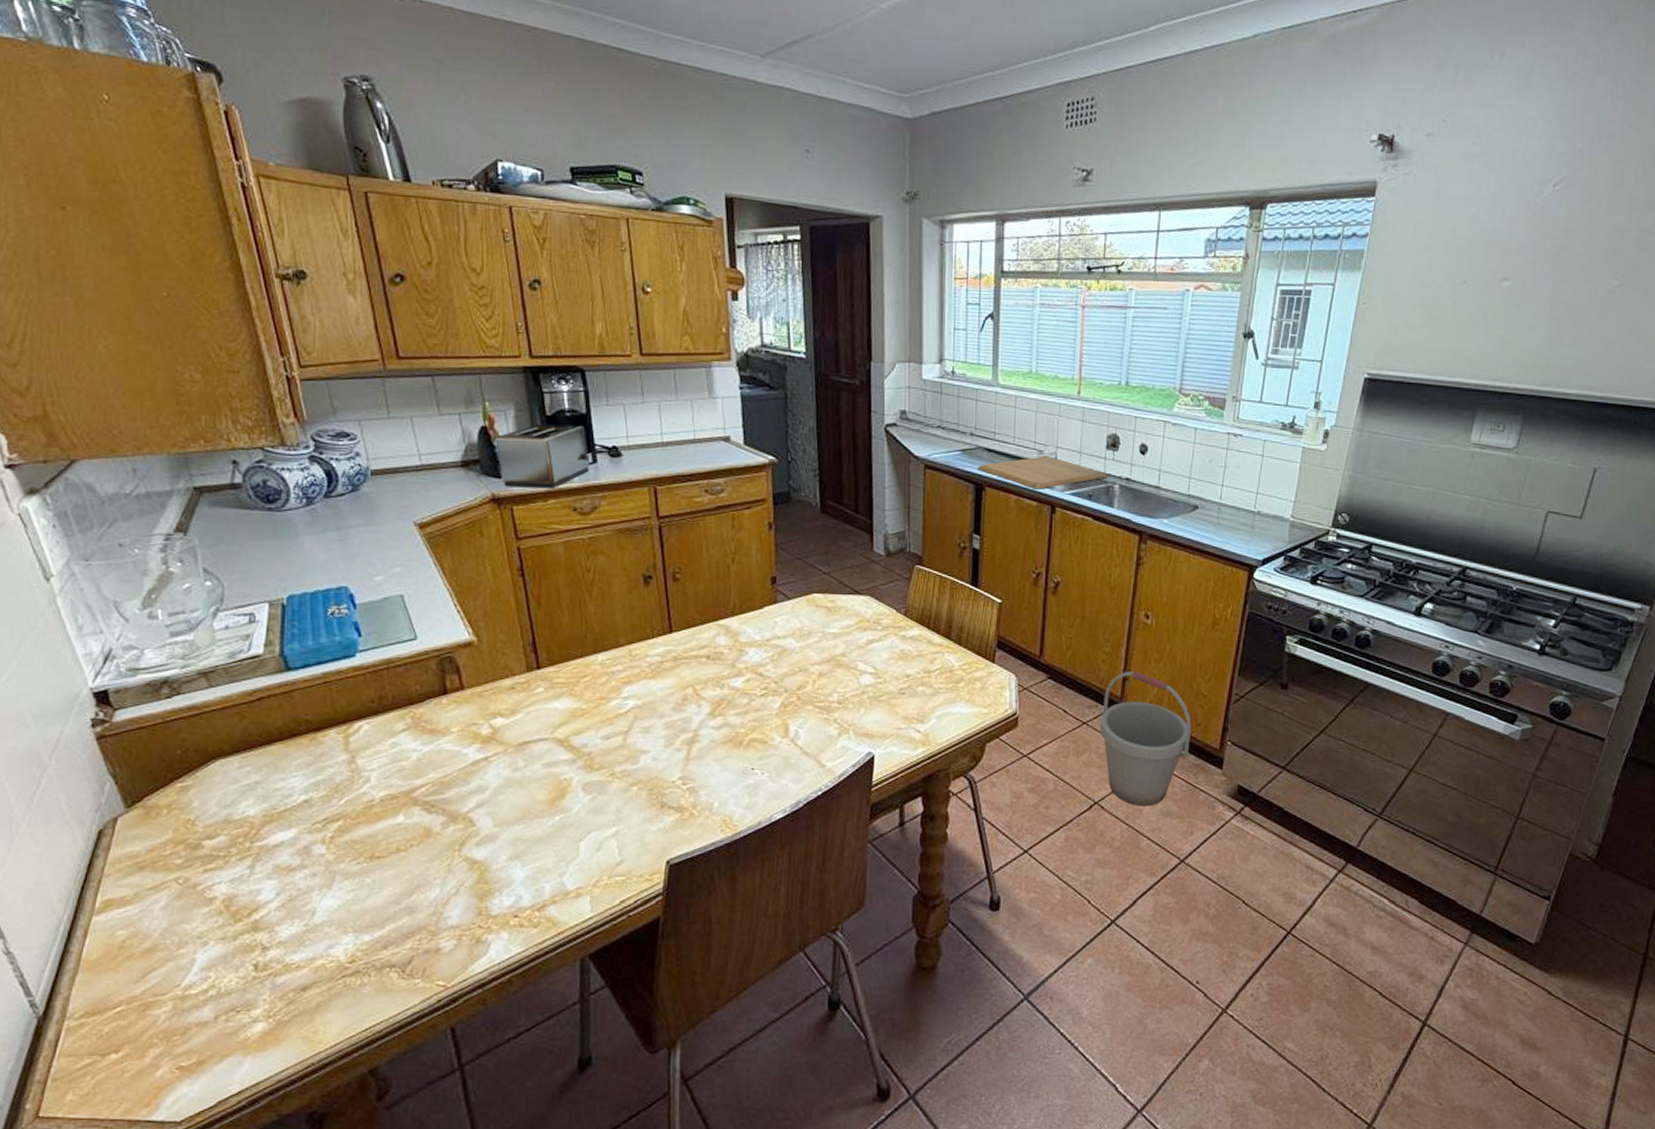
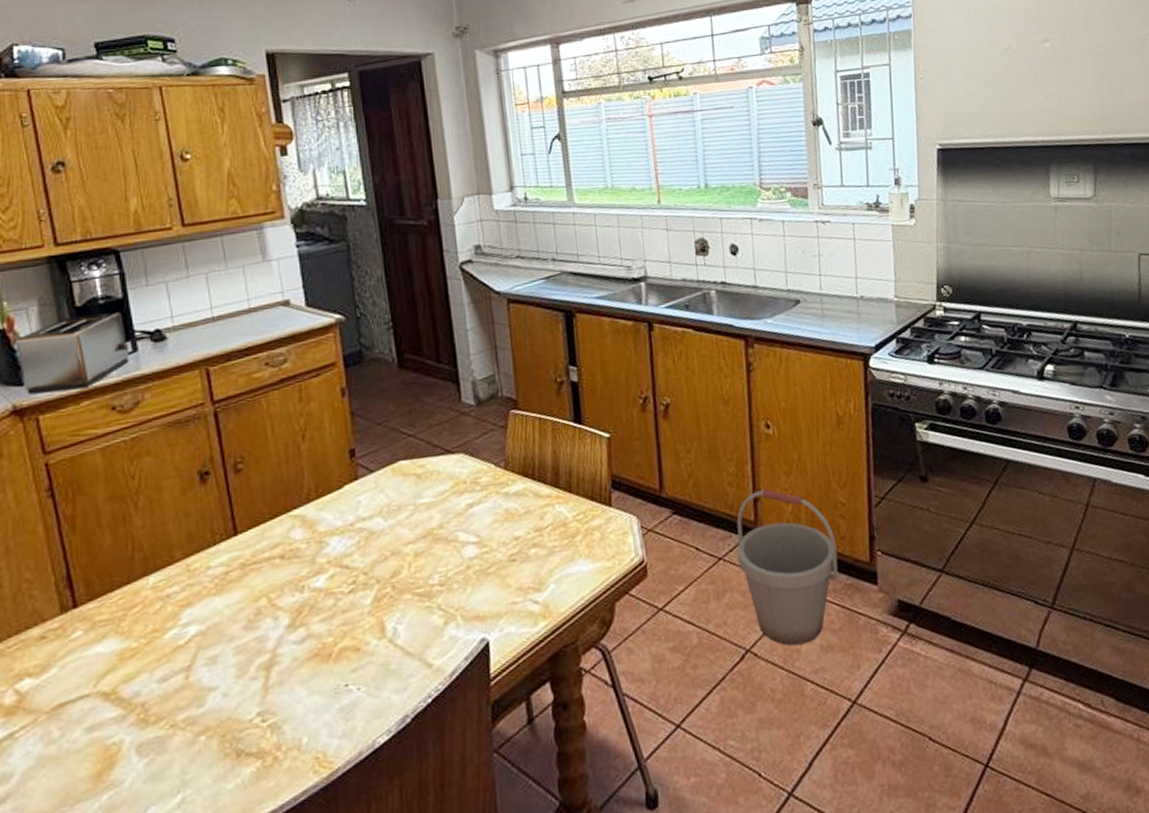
chopping board: present [977,456,1108,490] -> none [564,271,703,308]

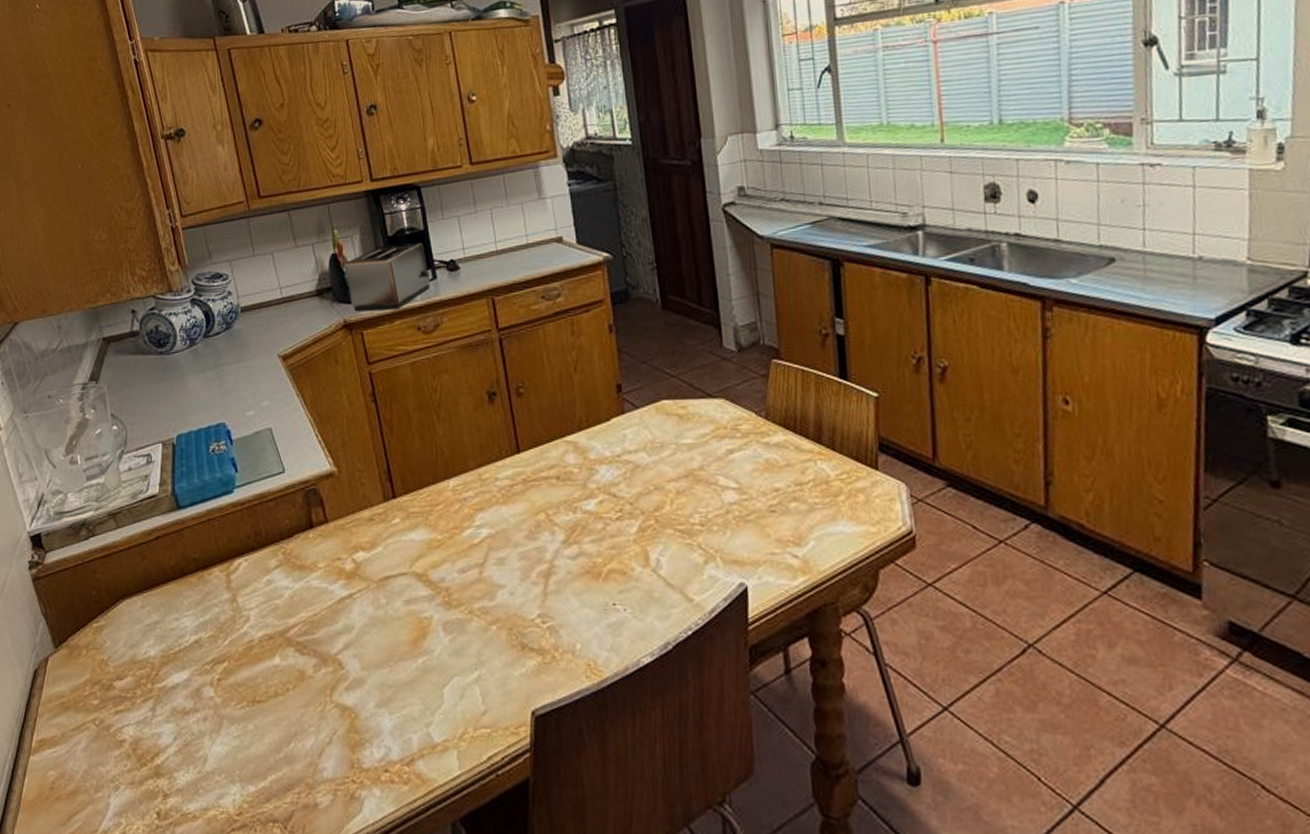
bucket: present [736,488,839,646] -> none [1022,471,1150,651]

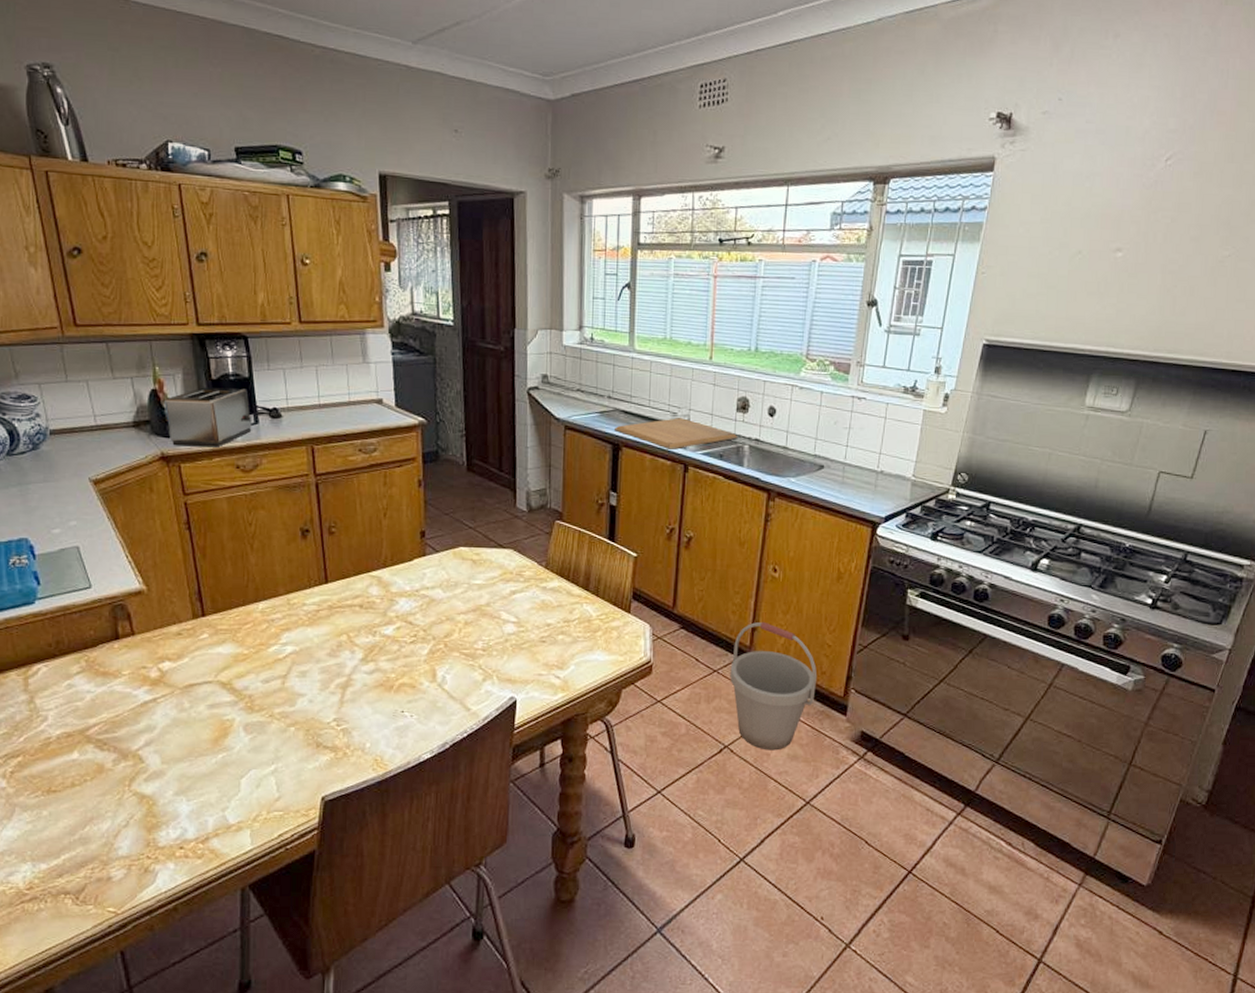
chopping board: none [831,218,992,259] -> present [615,418,738,450]
bucket: none [1022,471,1150,651] -> present [730,621,818,751]

